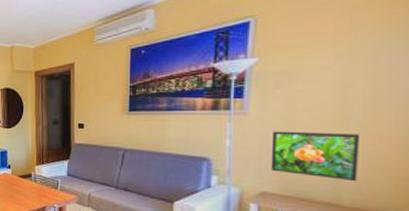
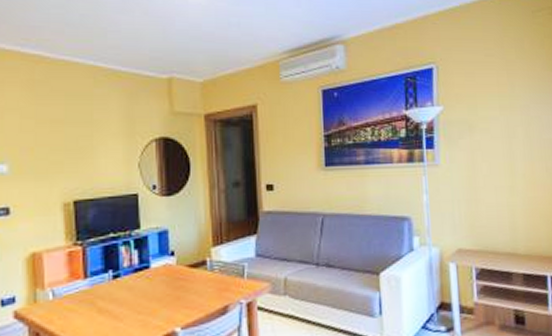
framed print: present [271,131,361,182] -> none [460,182,527,229]

